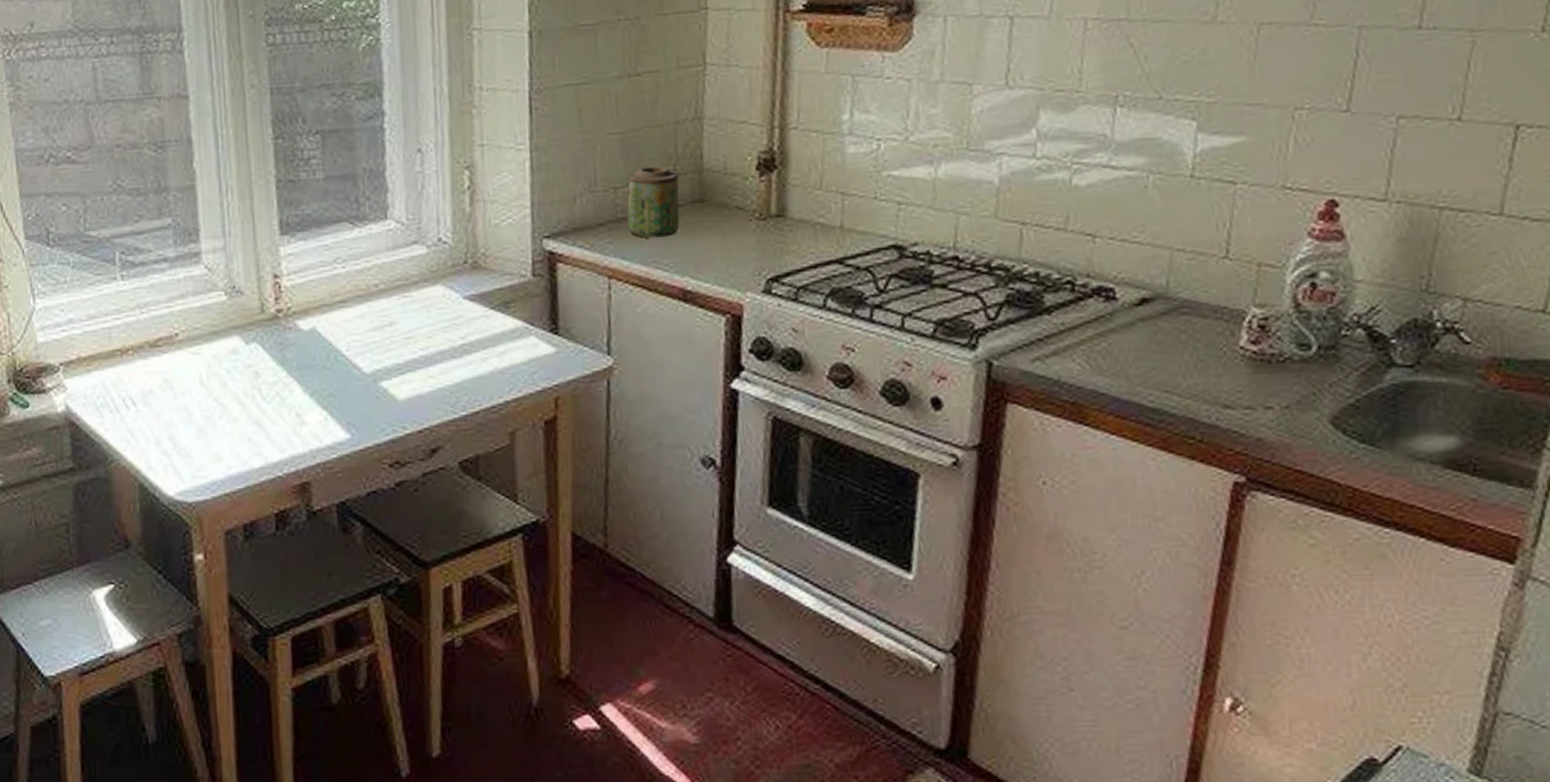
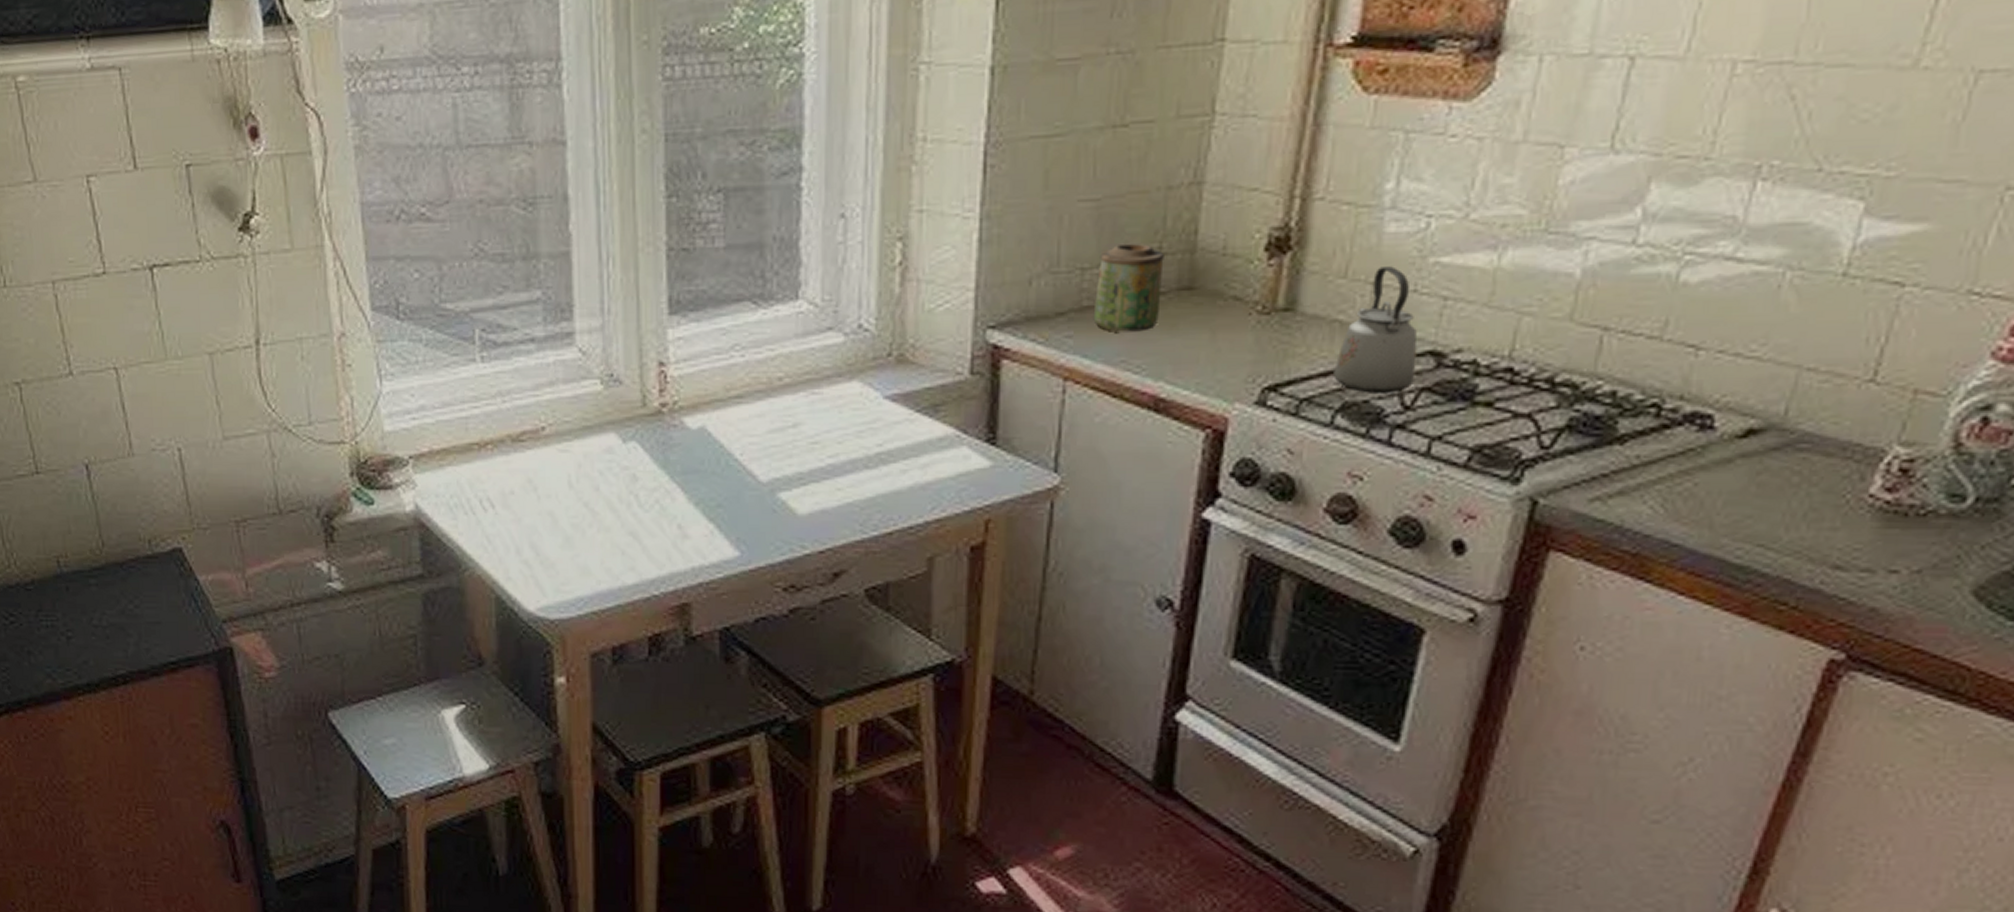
kettle: none [821,179,884,281] -> present [1333,266,1418,393]

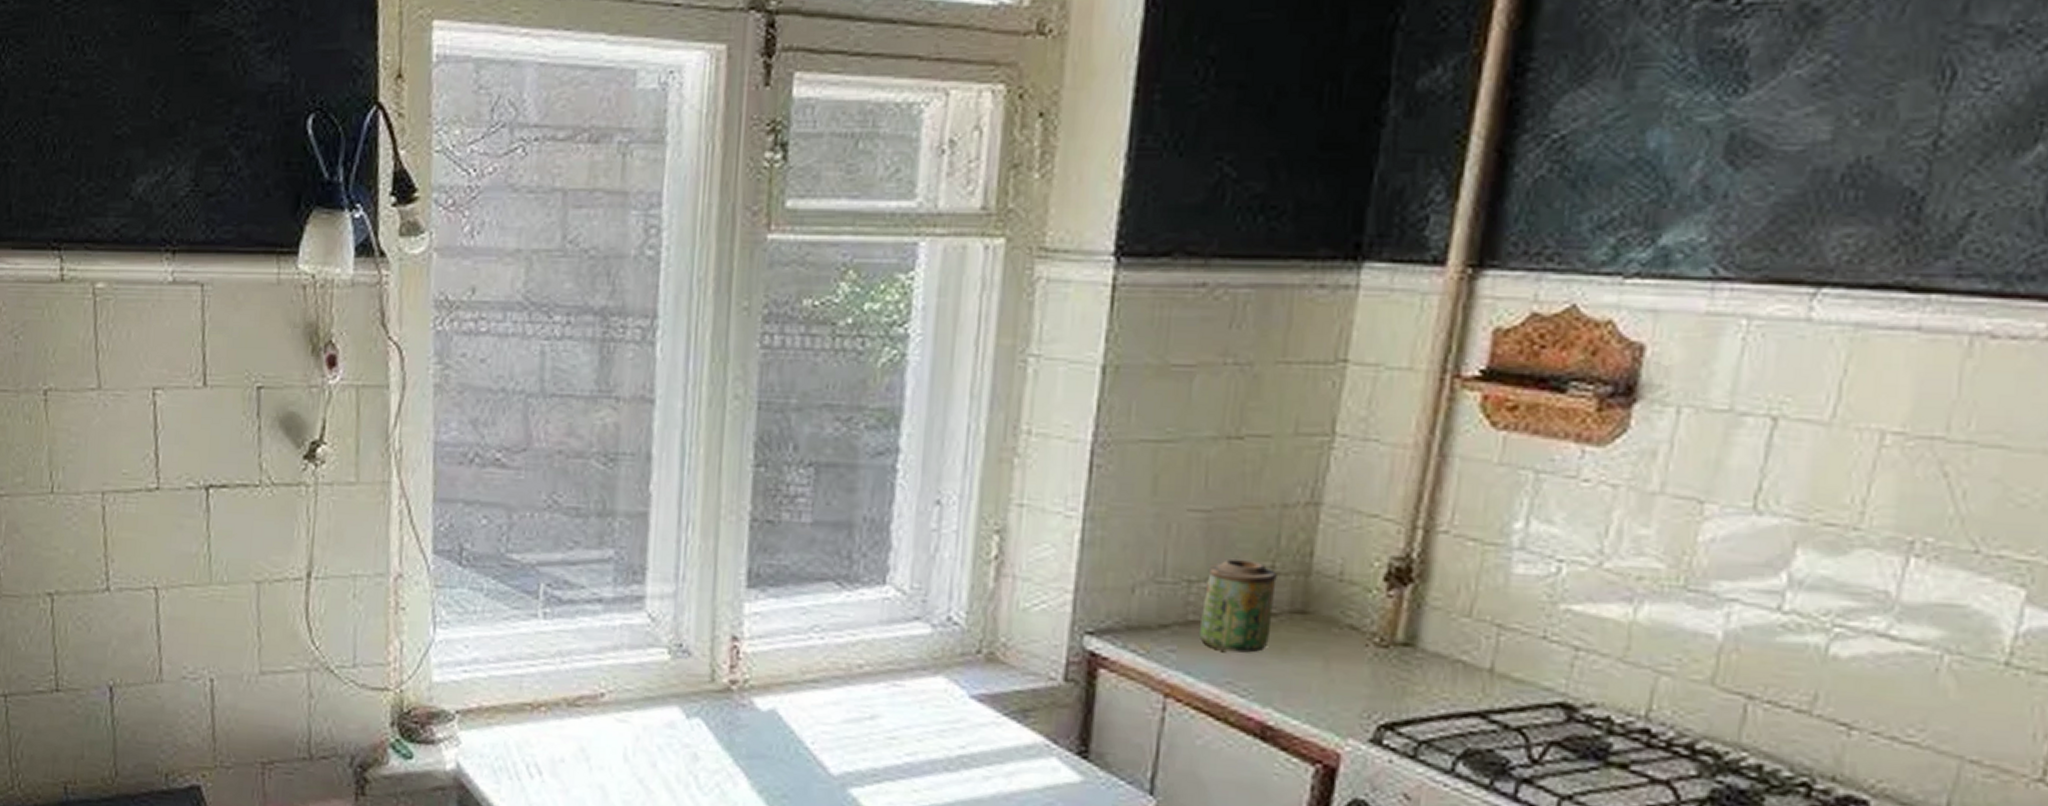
kettle: present [1333,266,1418,393] -> none [1455,609,1547,744]

